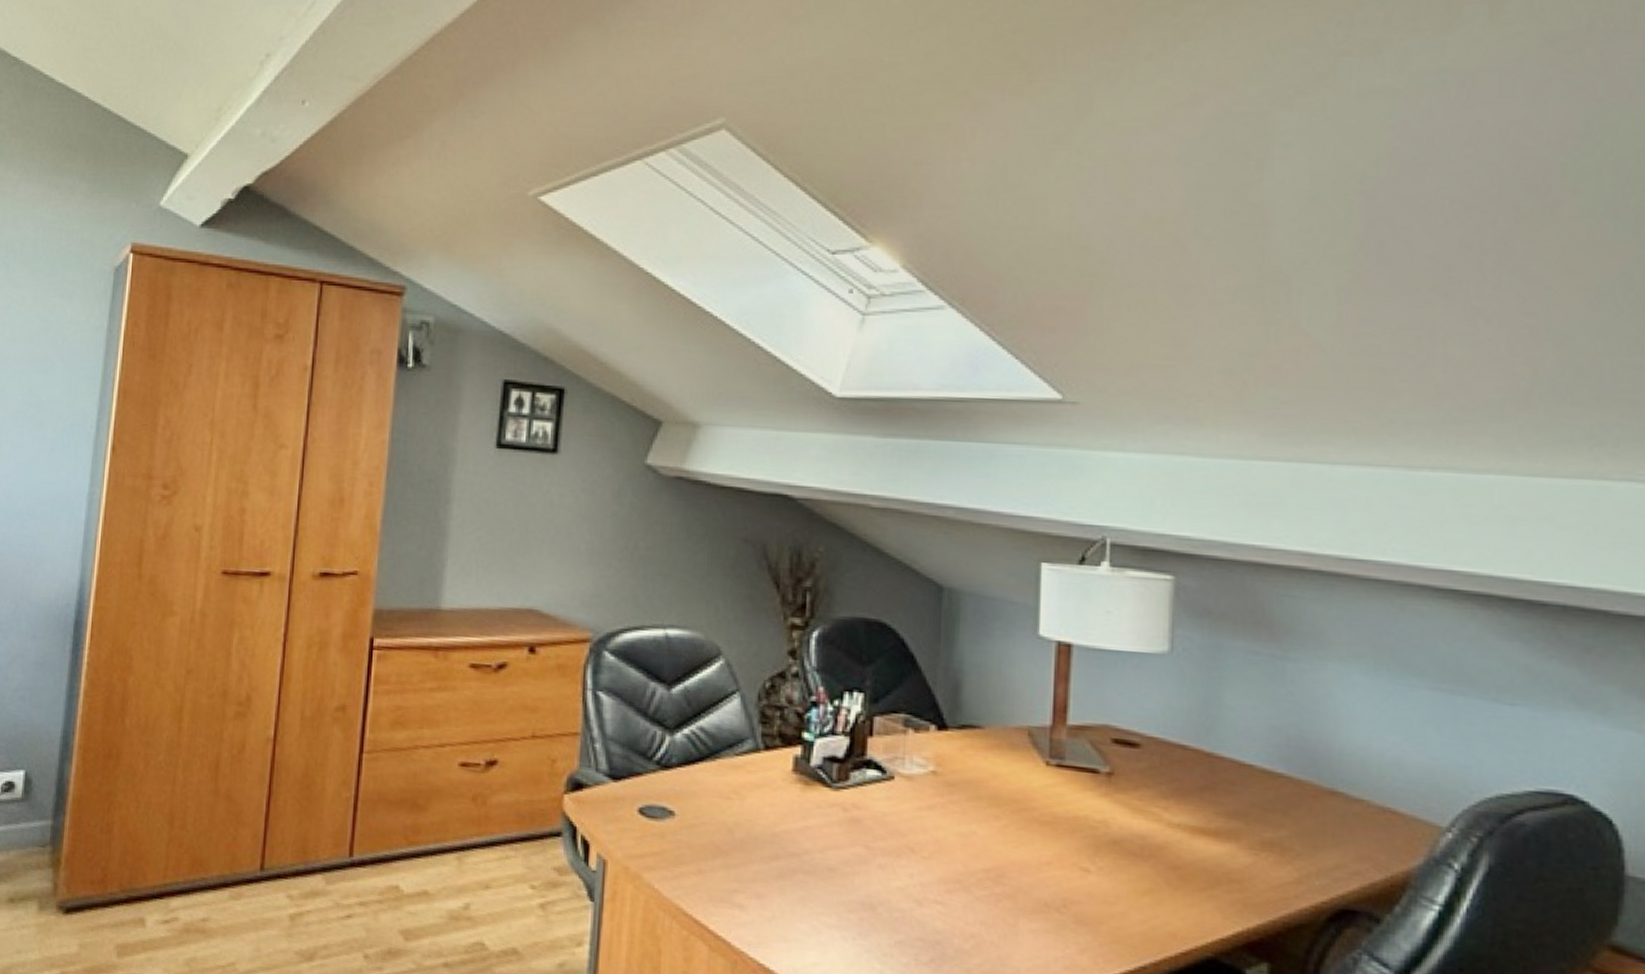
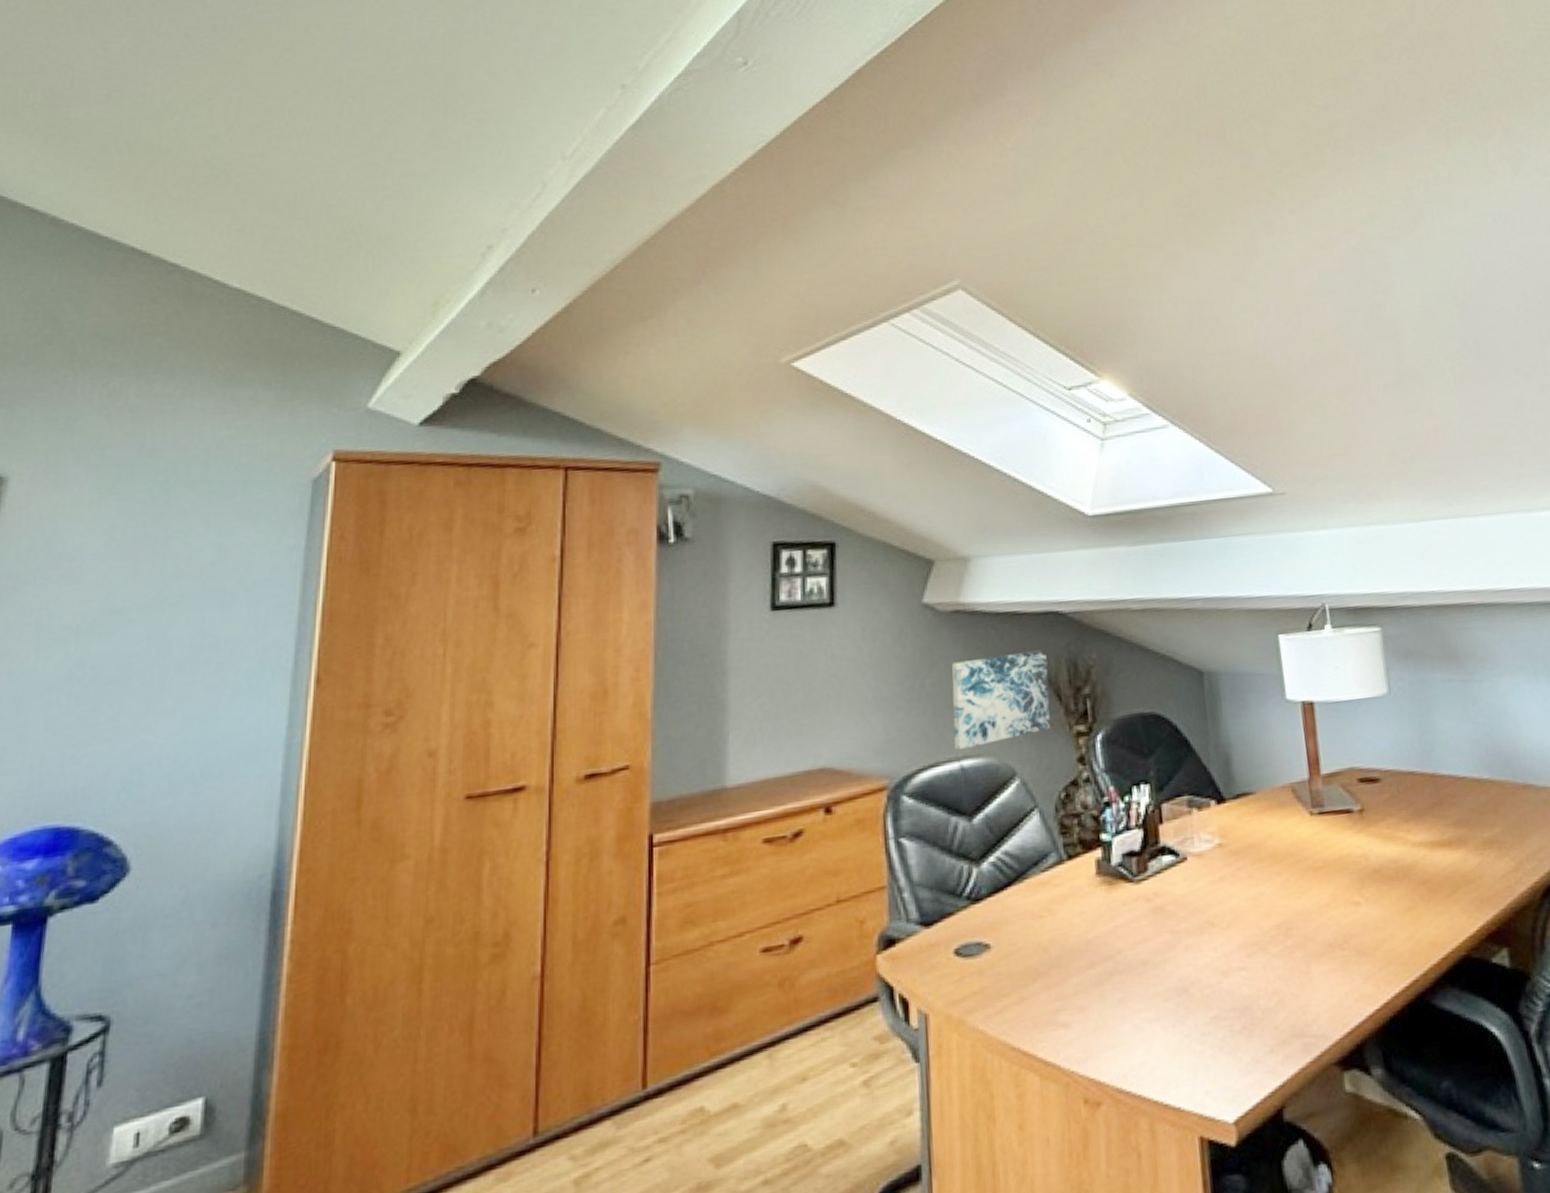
wall art: none [662,529,769,619] -> present [951,649,1051,750]

